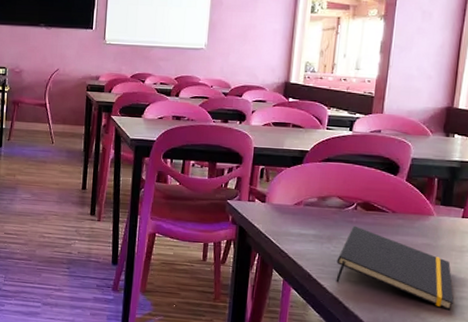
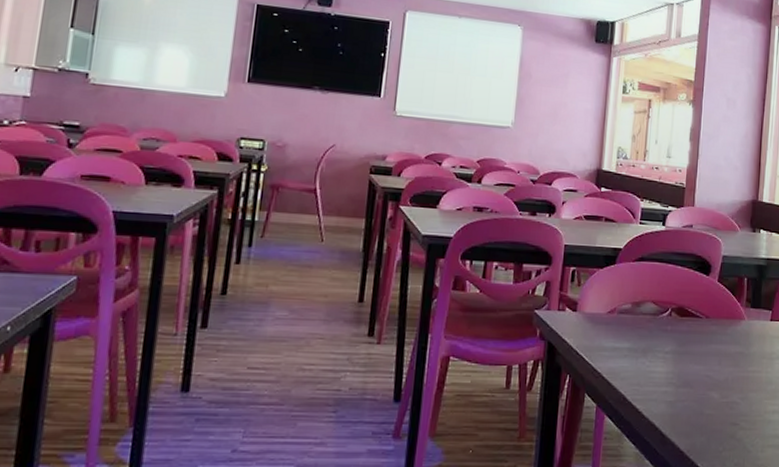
notepad: present [336,226,454,311] -> none [652,335,767,428]

